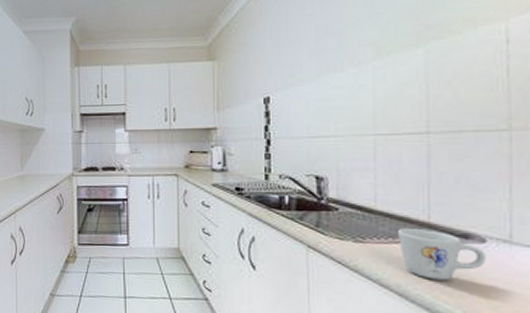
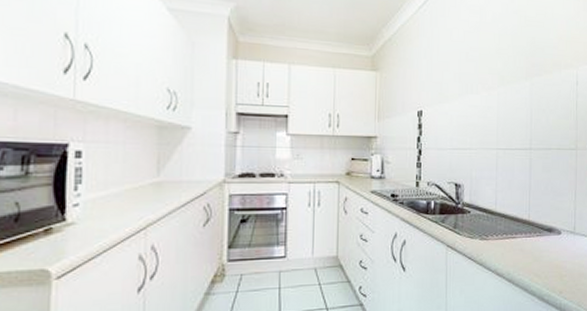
mug: present [397,227,486,281] -> none [509,225,561,266]

